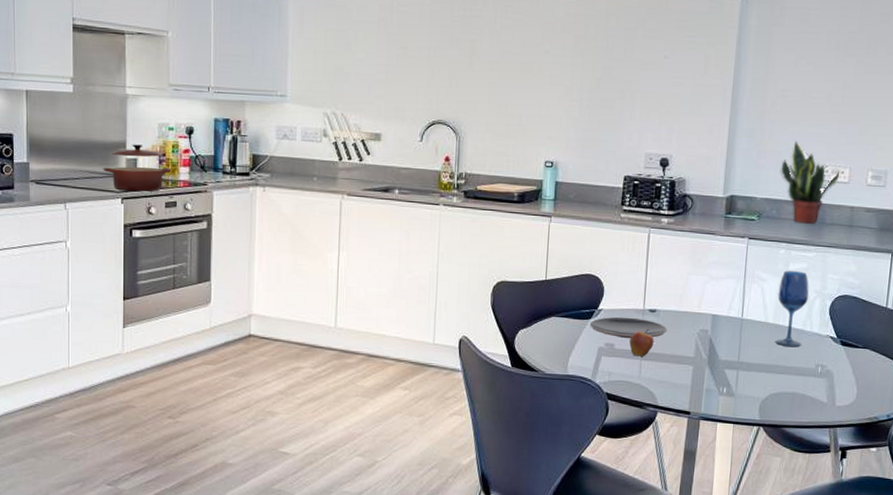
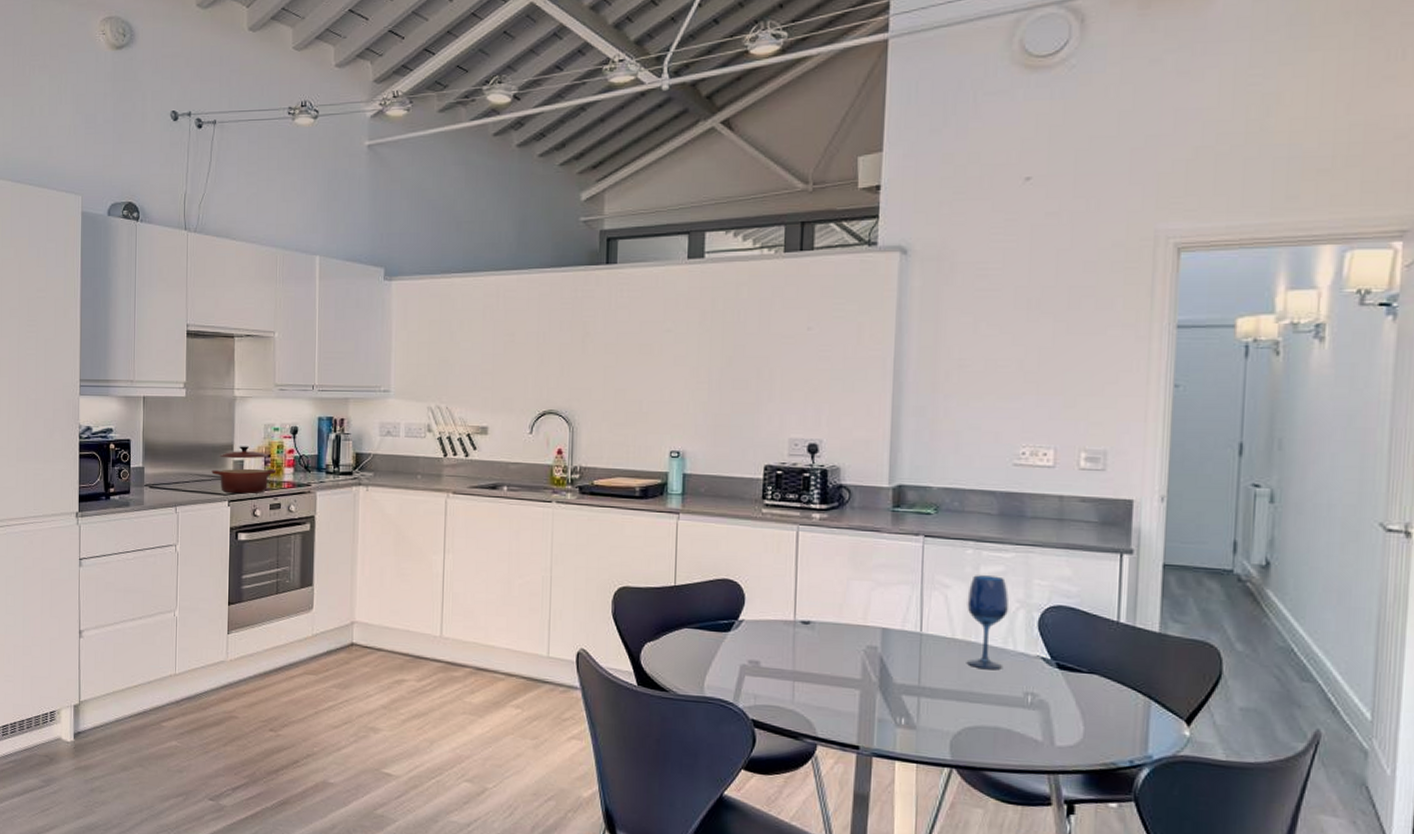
plate: present [589,317,667,339] -> none [728,629,825,656]
fruit: present [629,329,654,357] -> none [779,644,809,677]
potted plant: present [781,140,839,224] -> none [962,417,1040,518]

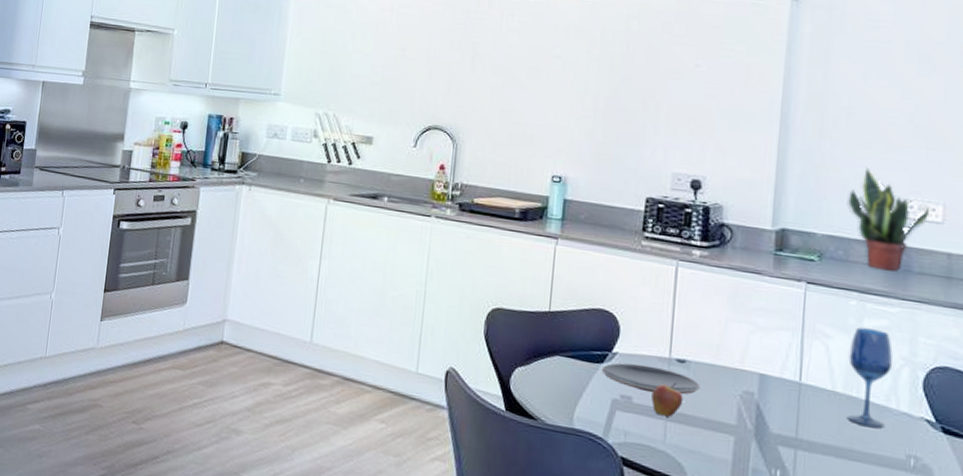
saucepan: present [211,446,277,495] -> none [100,136,164,185]
plate: none [728,629,825,656] -> present [601,363,700,395]
fruit: none [779,644,809,677] -> present [651,383,684,417]
potted plant: none [962,417,1040,518] -> present [848,167,929,272]

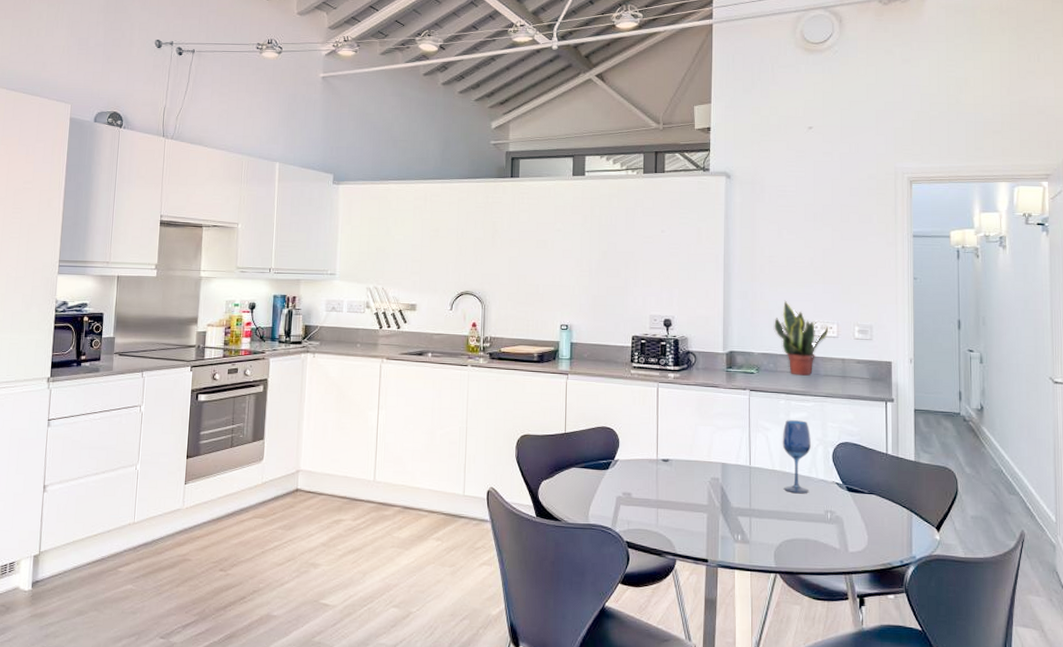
plate: present [601,363,700,395] -> none [607,467,680,488]
fruit: present [651,383,684,417] -> none [646,478,669,505]

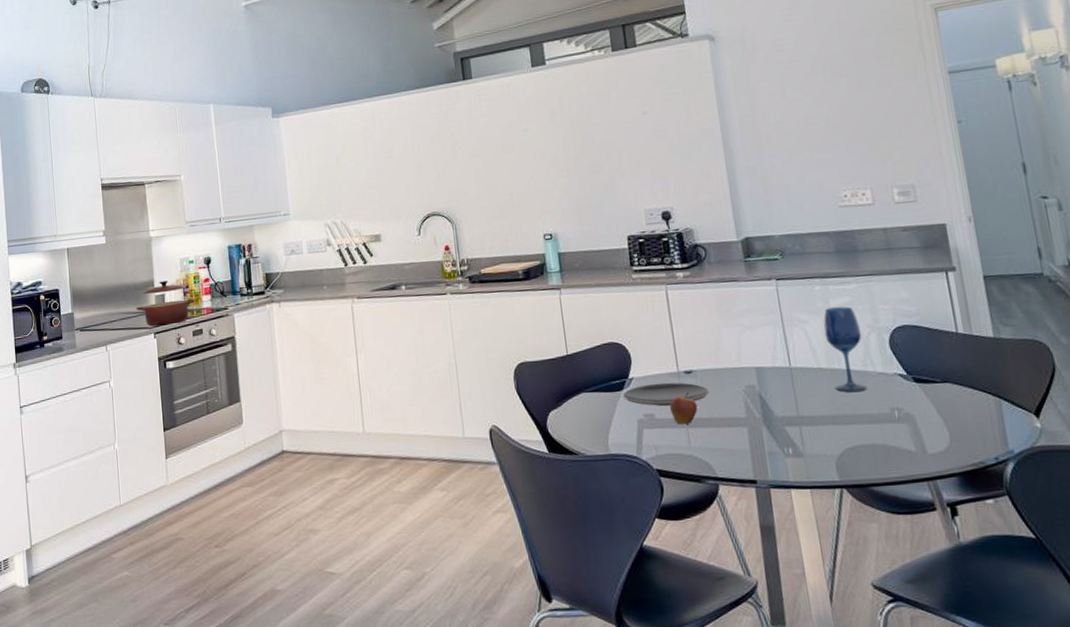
saucepan: none [177,319,235,361] -> present [136,280,196,327]
plate: none [607,467,680,488] -> present [622,382,710,407]
fruit: none [646,478,669,505] -> present [670,393,698,425]
potted plant: present [774,300,828,376] -> none [793,170,861,256]

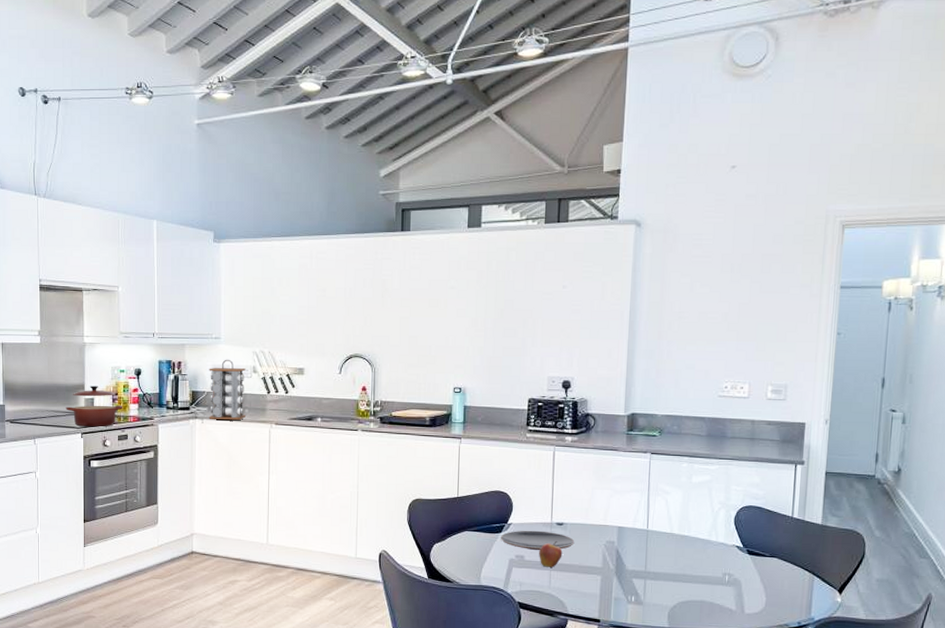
spice rack: none [280,235,325,302] -> present [208,359,246,421]
wineglass: present [823,306,867,393] -> none [682,483,713,557]

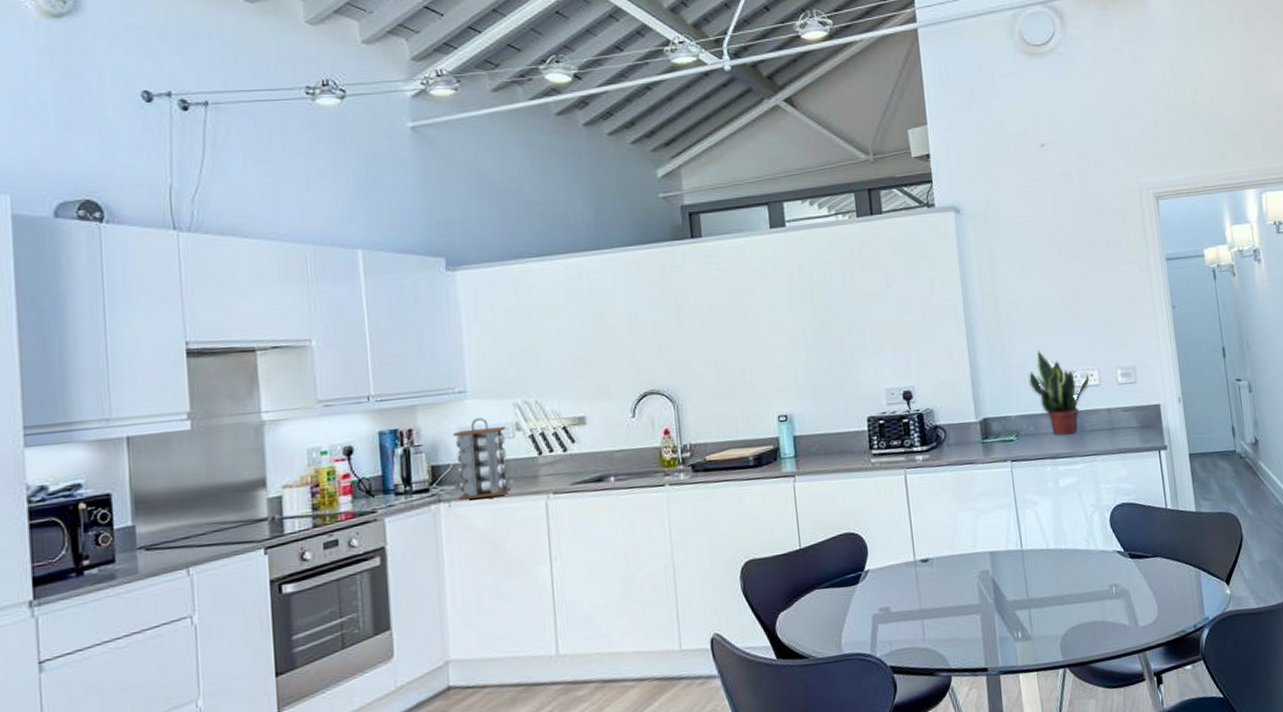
saucepan: present [65,386,123,427] -> none [237,478,329,540]
plate: present [500,530,575,551] -> none [857,572,945,599]
fruit: present [539,541,563,567] -> none [906,582,934,617]
potted plant: none [680,359,738,438] -> present [1029,350,1089,436]

